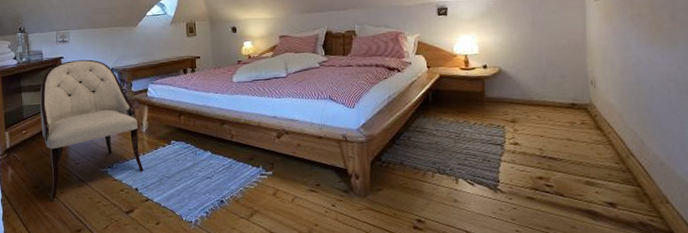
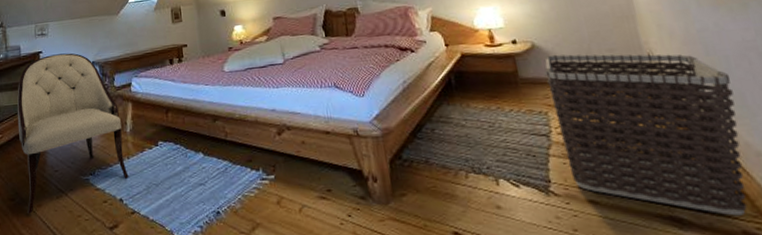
clothes hamper: none [507,78,652,211] -> present [544,54,747,216]

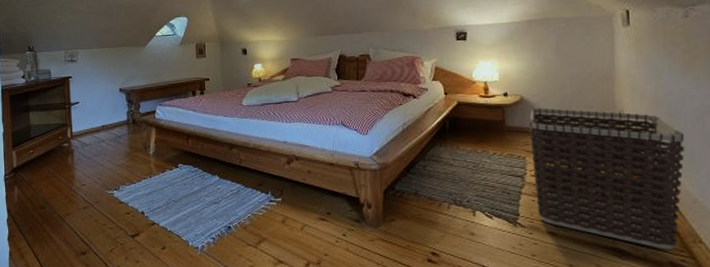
armchair: present [17,53,129,214] -> none [47,79,150,221]

